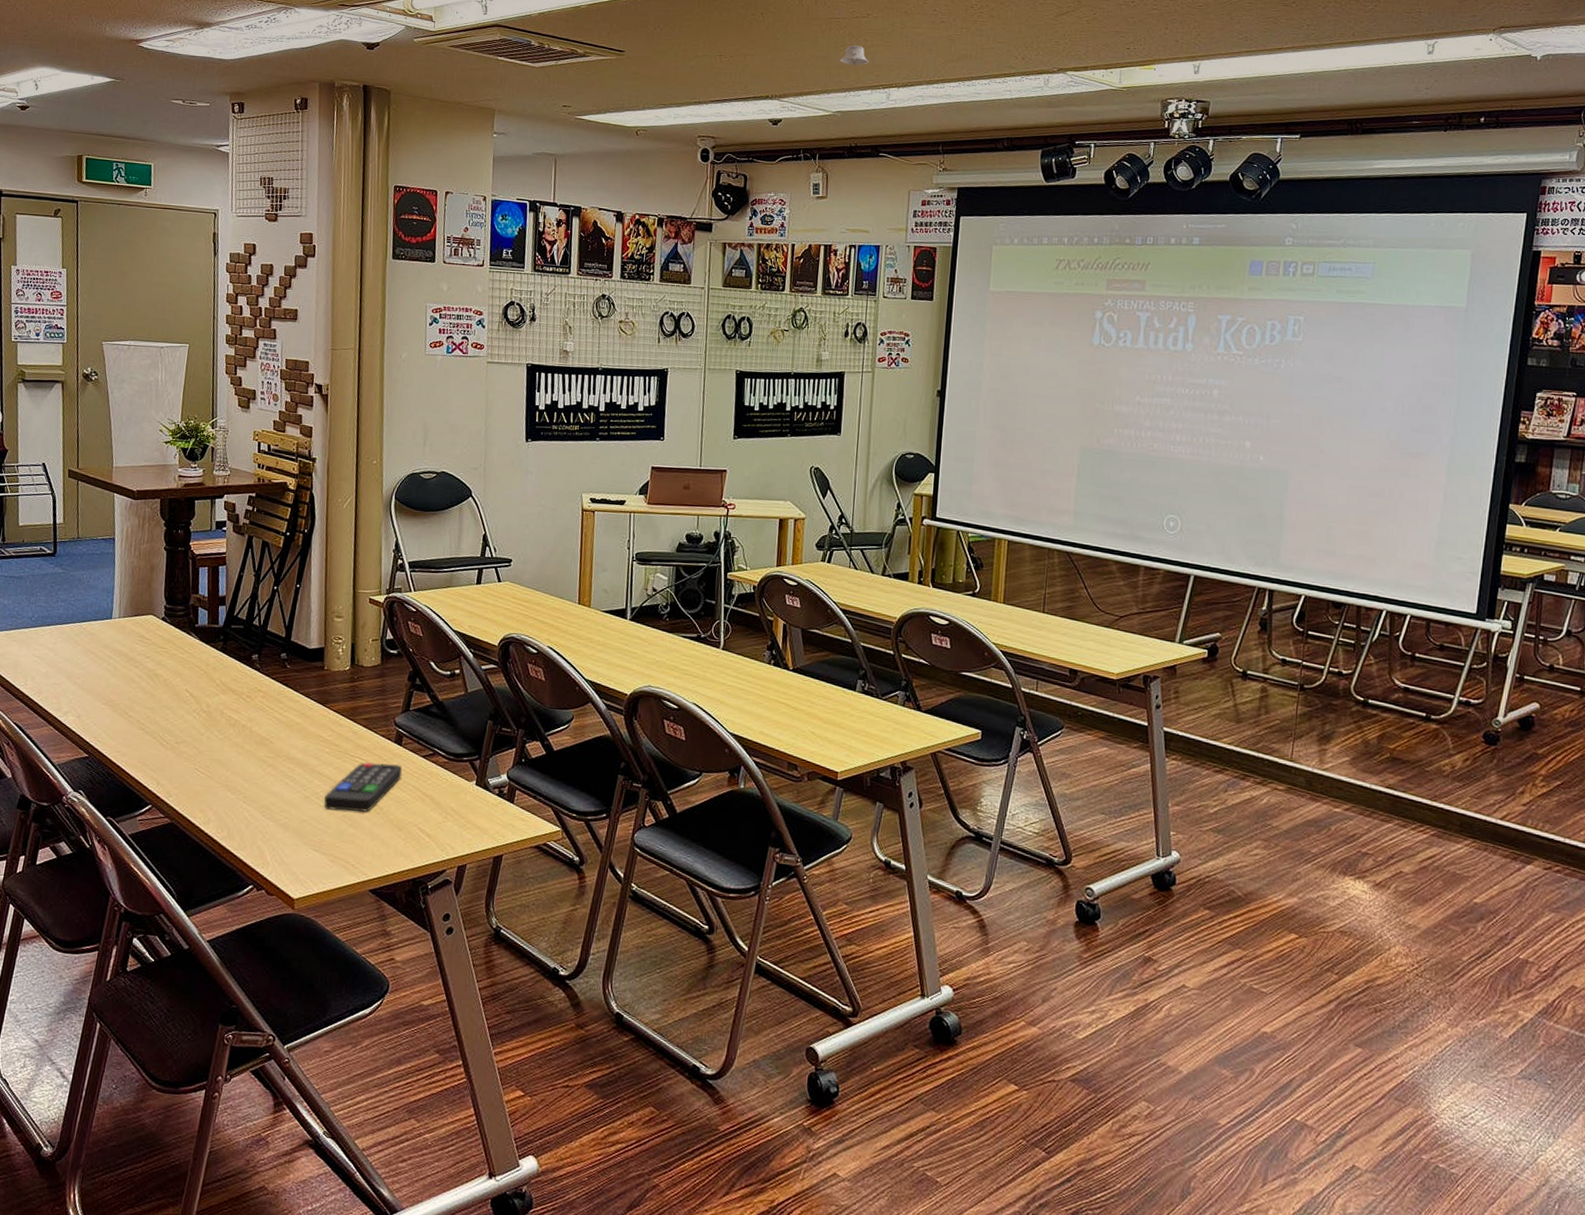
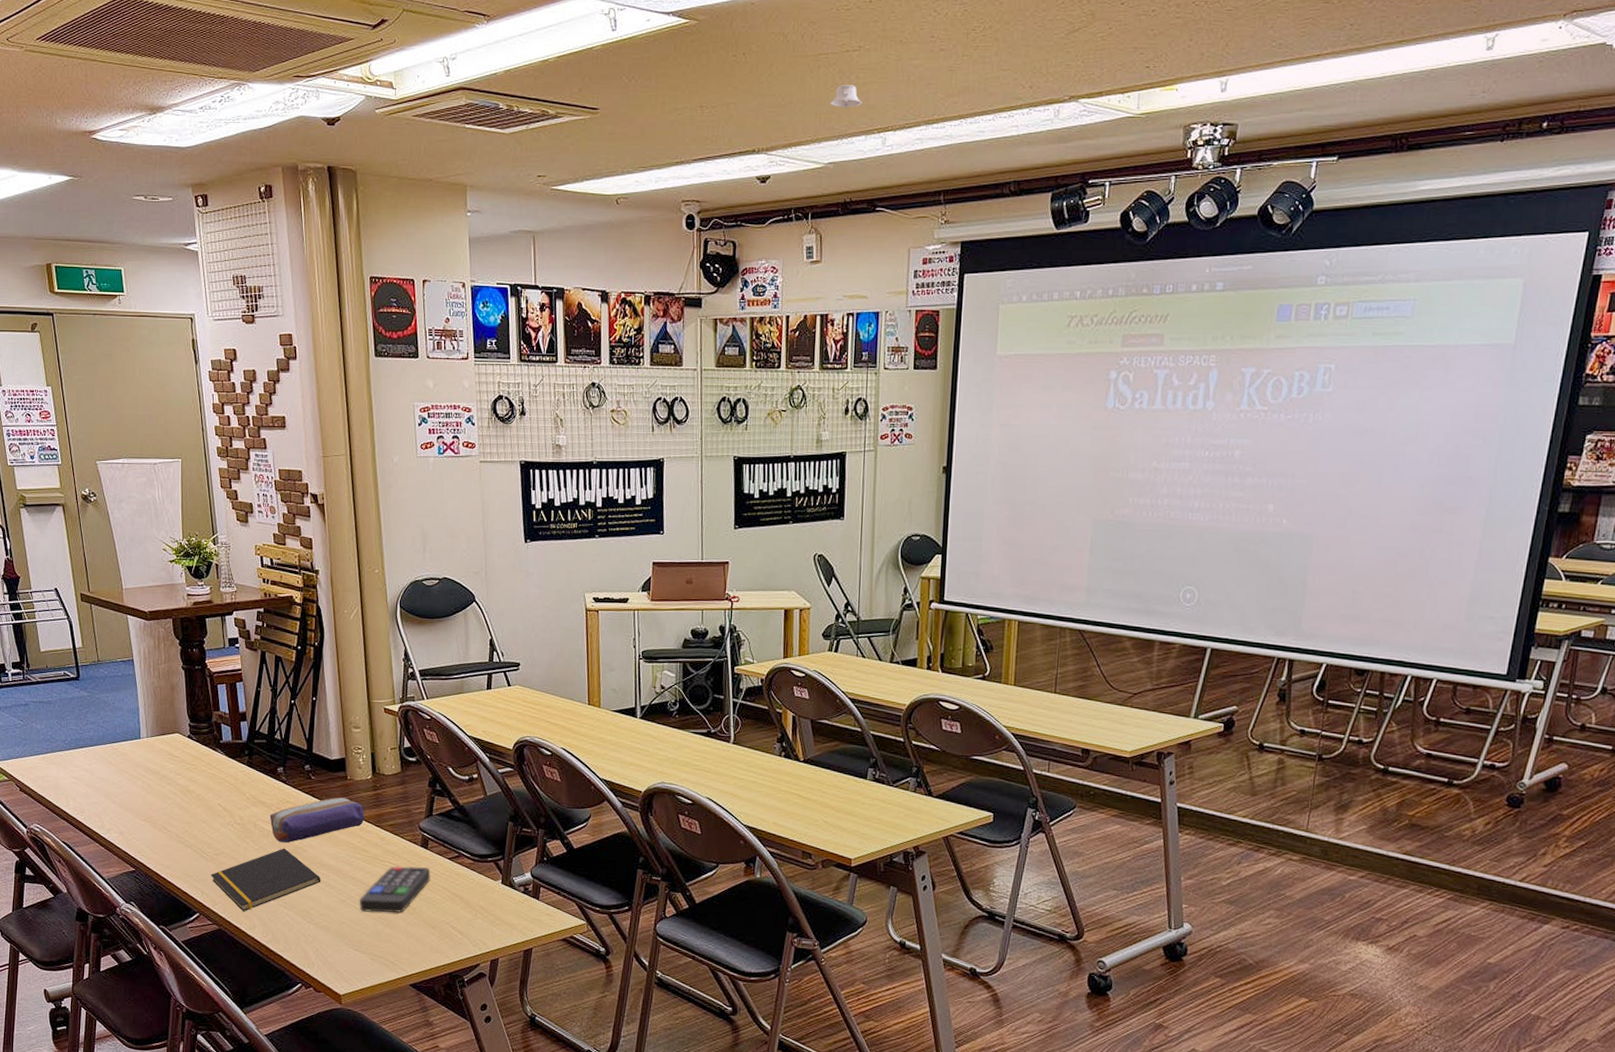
notepad: none [169,738,286,806] -> present [211,848,321,912]
pencil case: none [238,688,339,733] -> present [269,797,365,842]

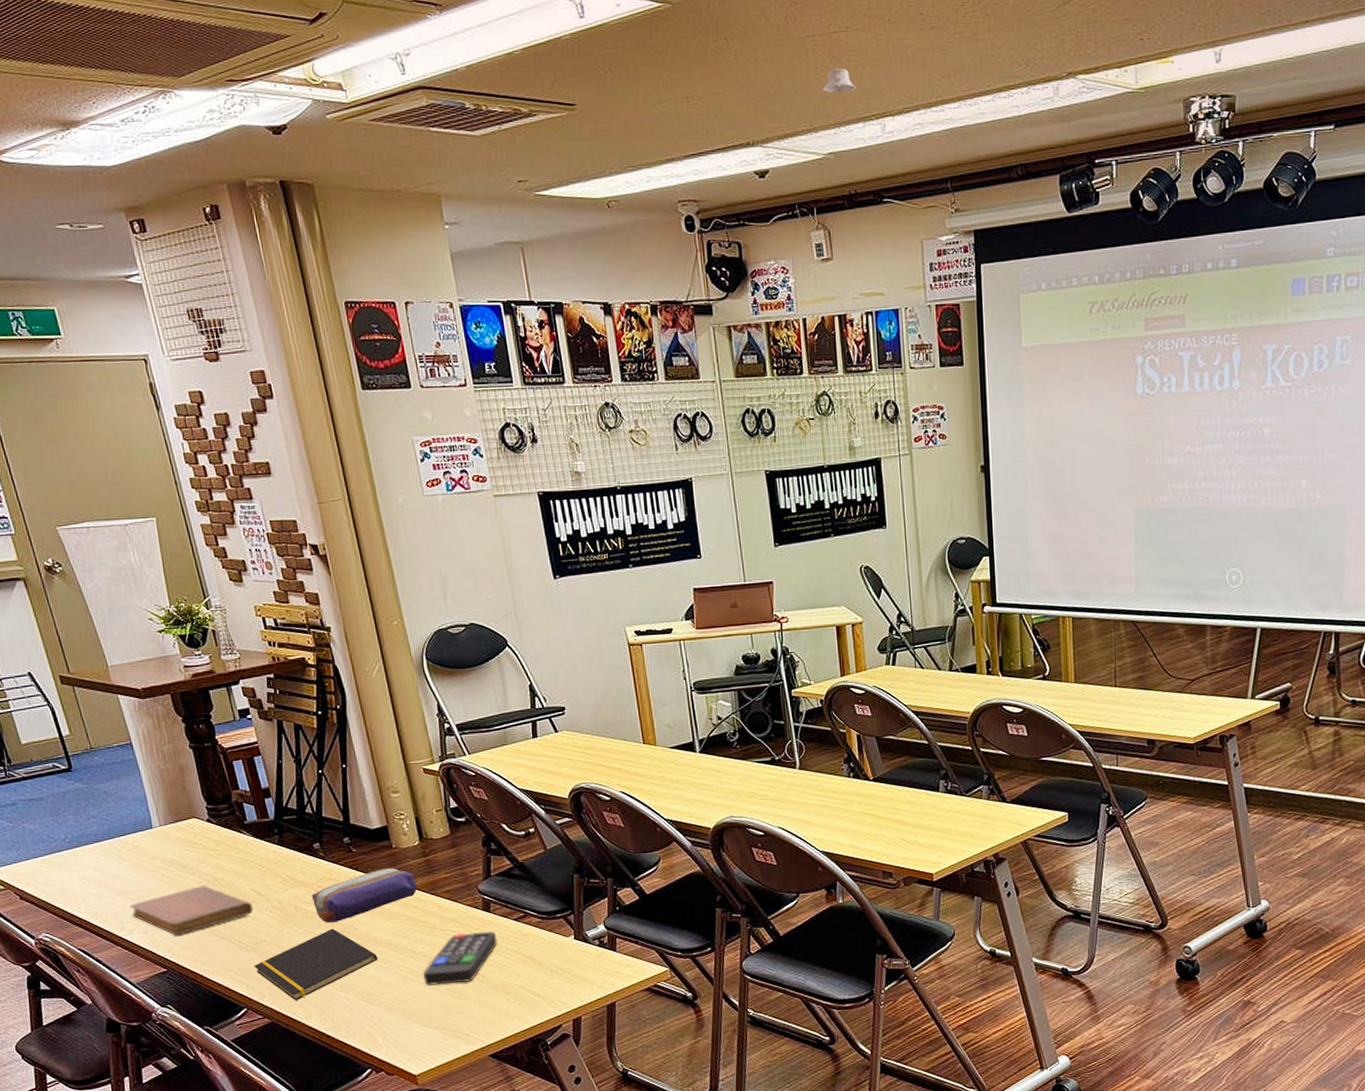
notebook: none [111,795,217,839] -> present [129,884,253,936]

